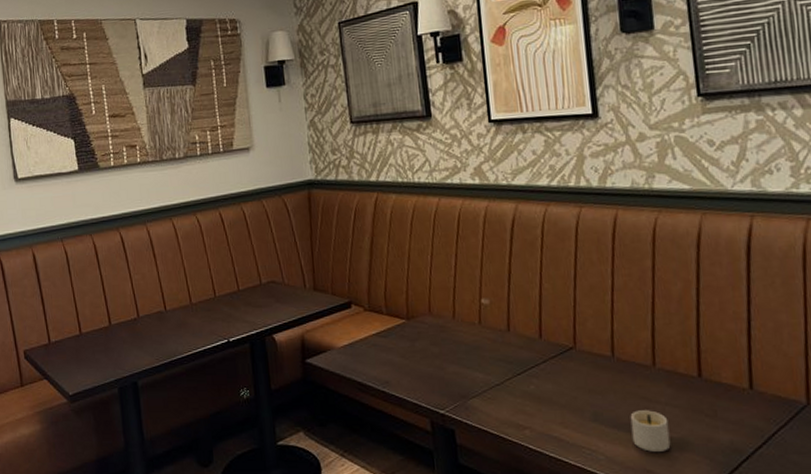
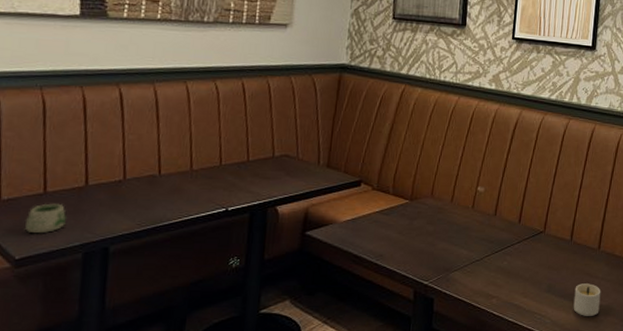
mug: none [70,343,102,372] -> present [24,203,68,234]

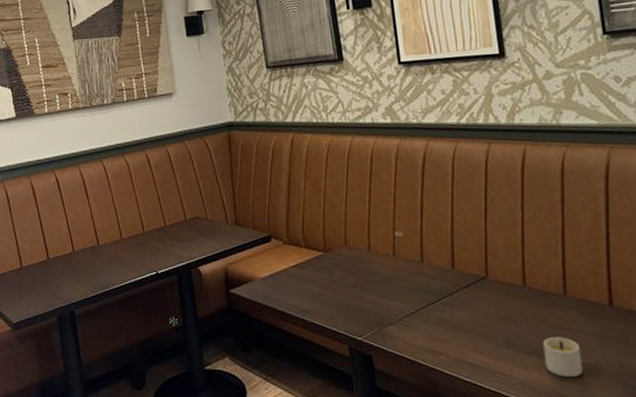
mug: present [24,203,68,234] -> none [13,275,41,302]

